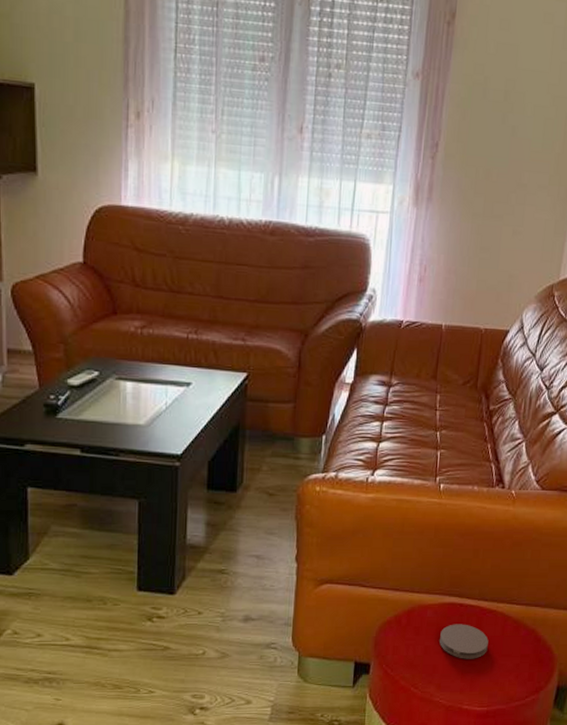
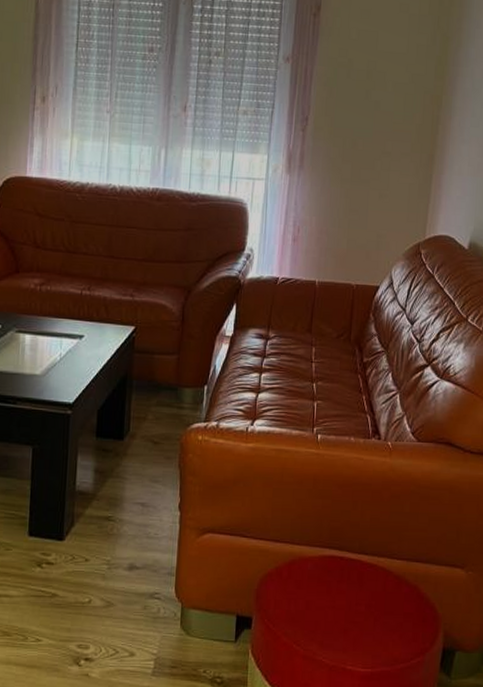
coaster: present [438,624,489,659] -> none [320,578,370,616]

